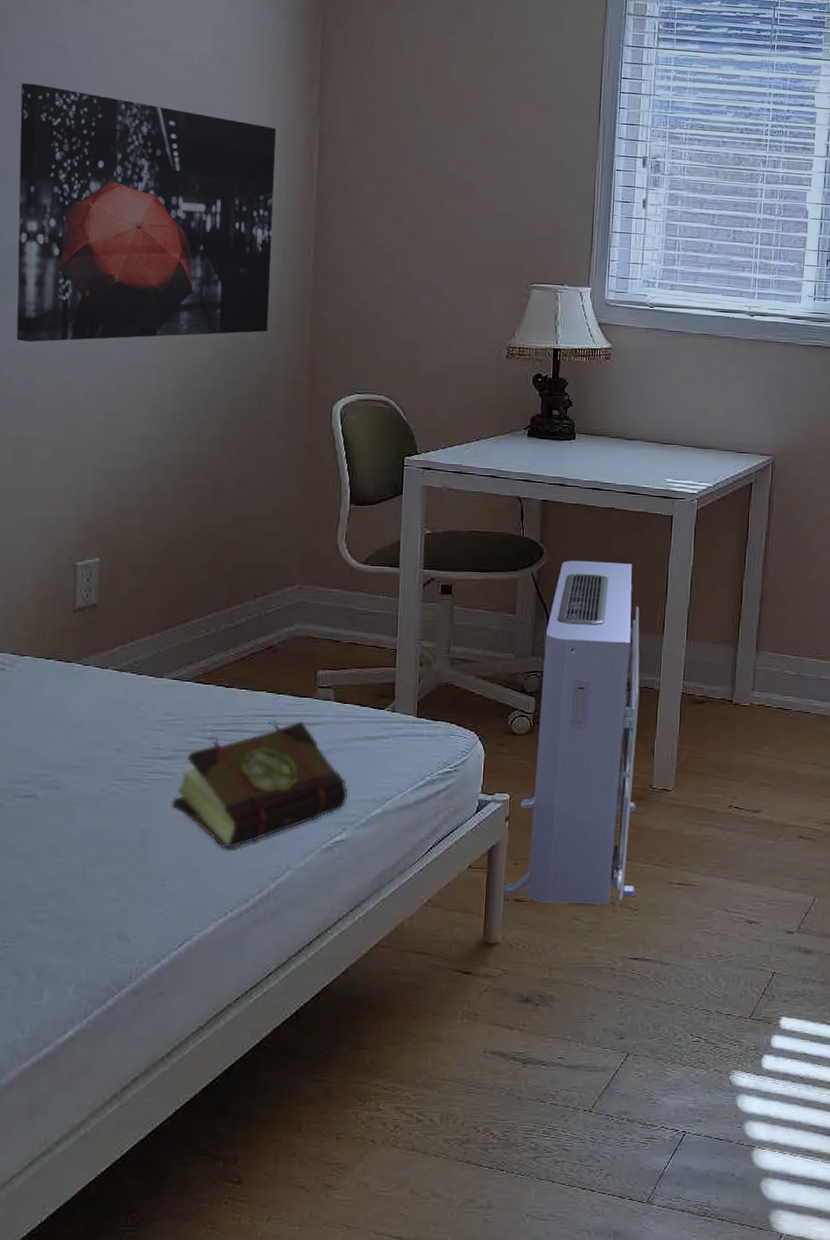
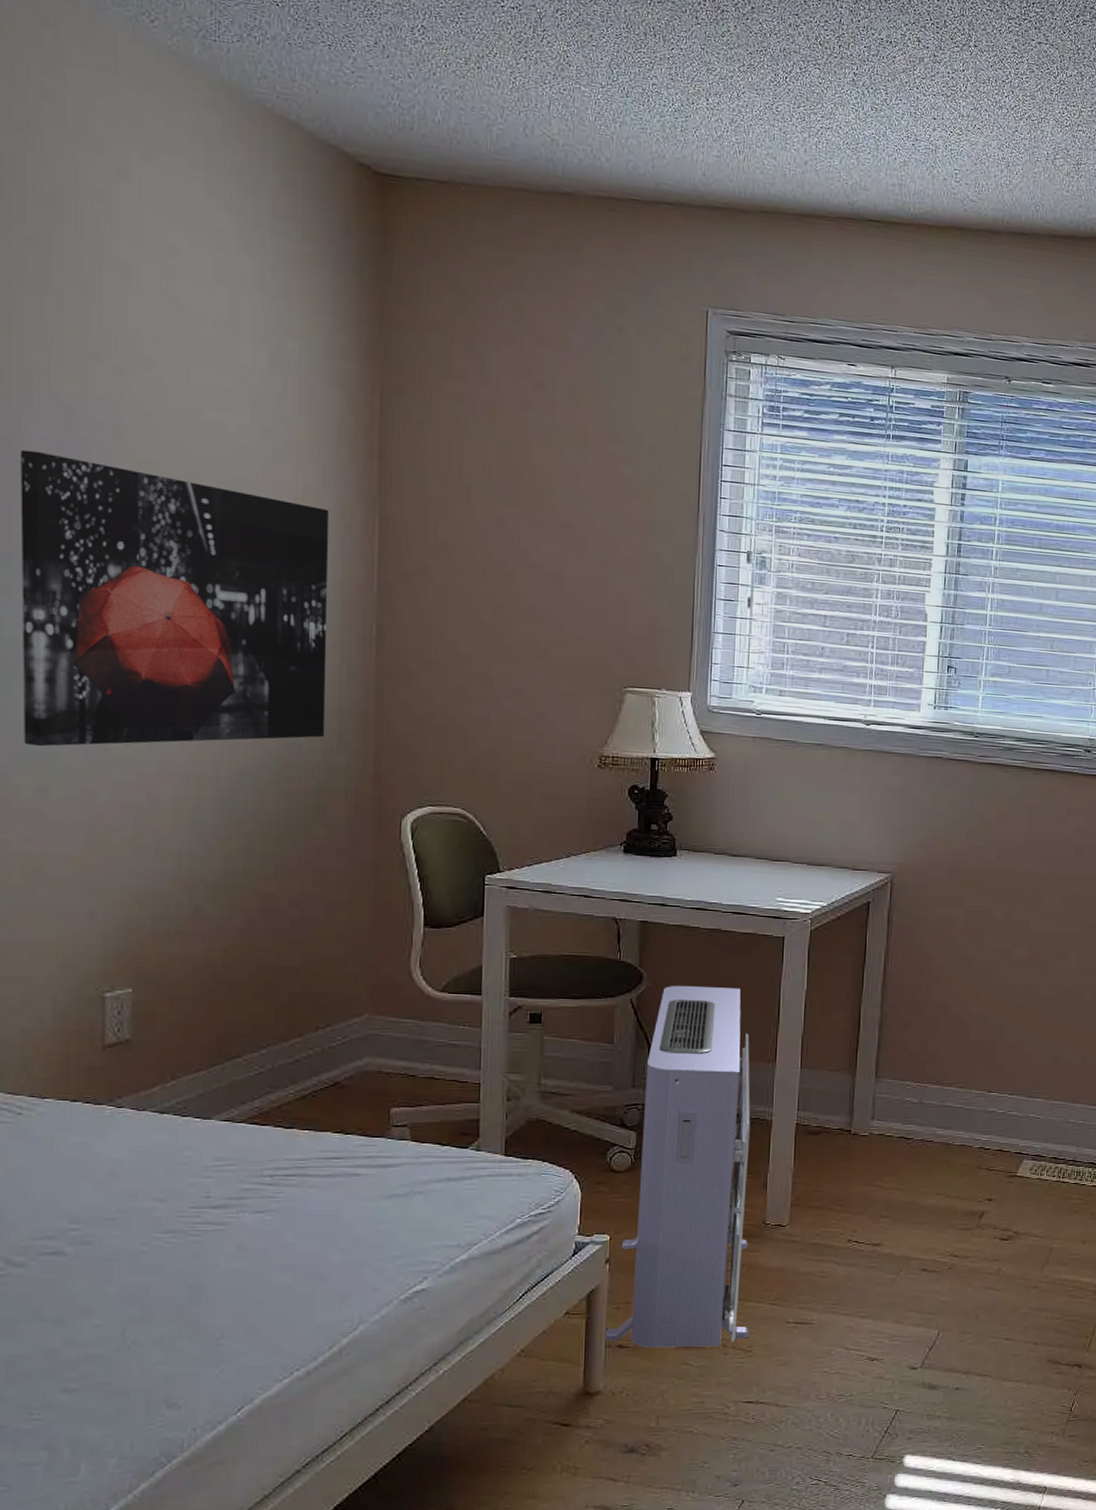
book: present [171,720,349,849] -> none [224,1163,429,1304]

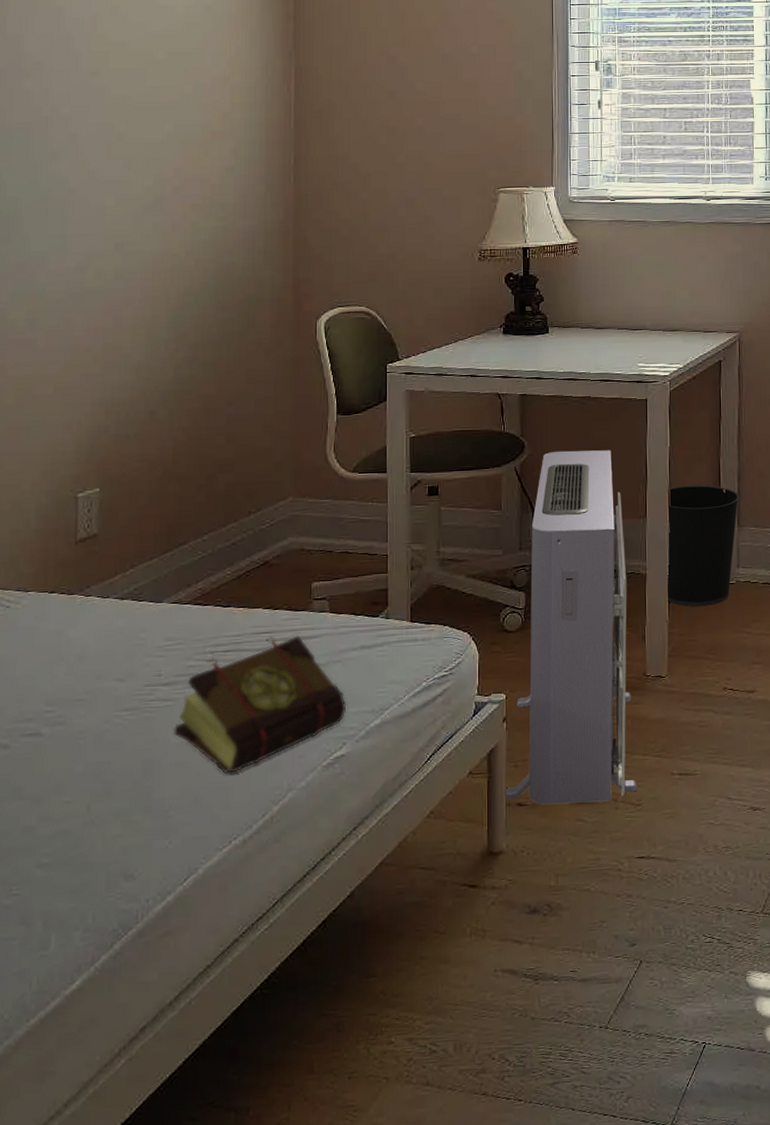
wall art: present [20,449,330,747] -> none [19,45,256,285]
book: none [224,1163,429,1304] -> present [173,636,347,774]
wastebasket: none [793,1031,880,1157] -> present [667,485,740,607]

